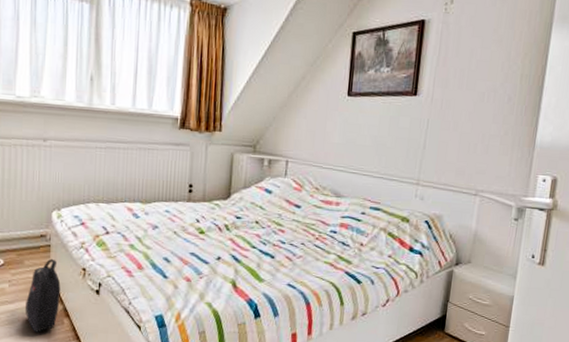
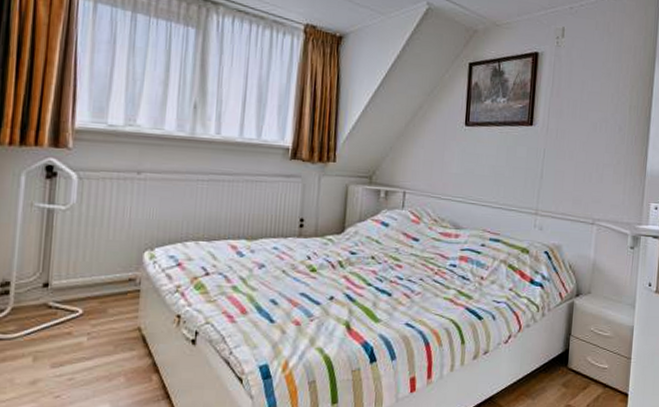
backpack: present [26,258,61,333] -> none [106,305,150,393]

